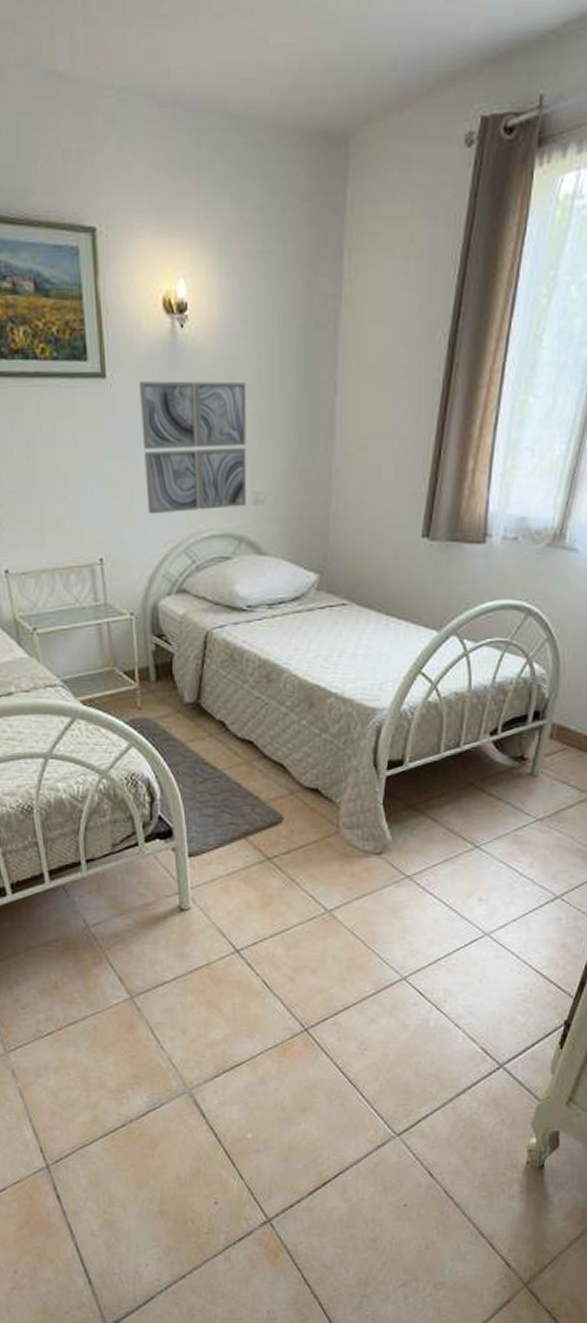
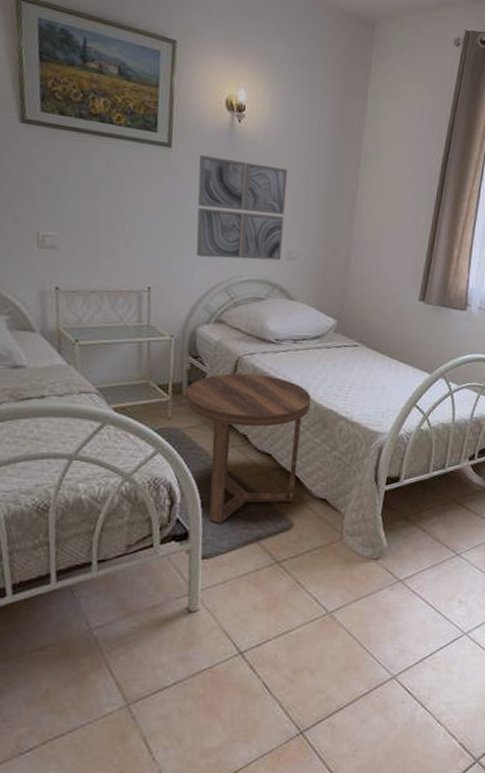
side table: none [154,650,294,820] -> present [185,373,311,524]

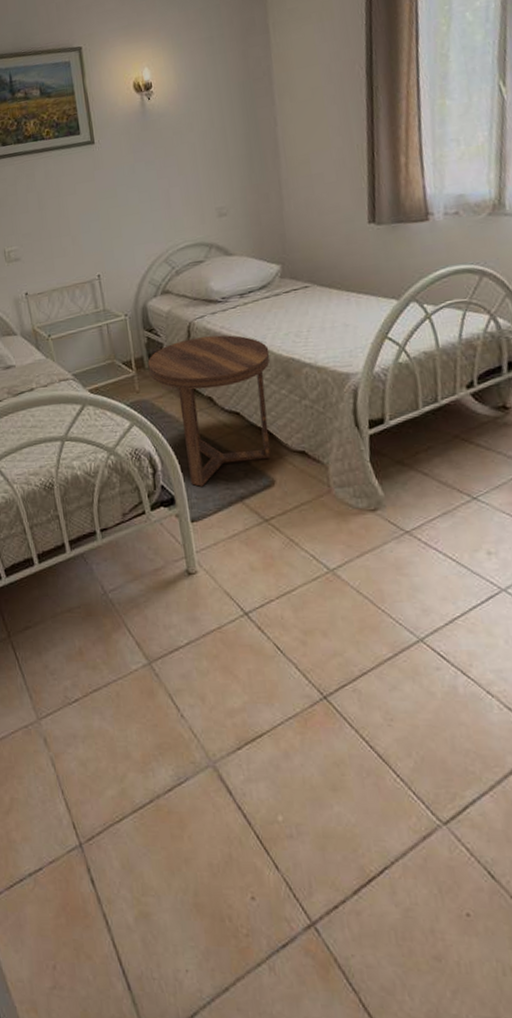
wall art: present [196,155,288,261] -> none [120,129,212,237]

